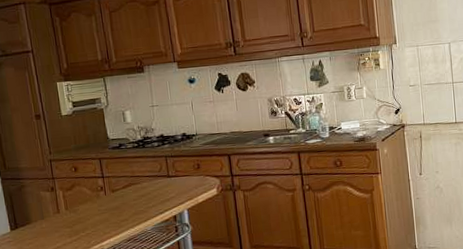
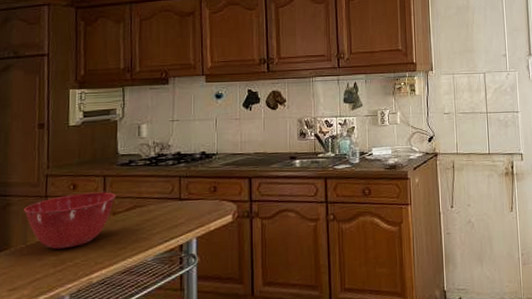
mixing bowl: none [36,172,113,223] -> present [24,192,117,250]

